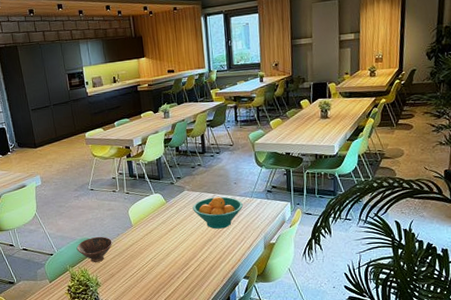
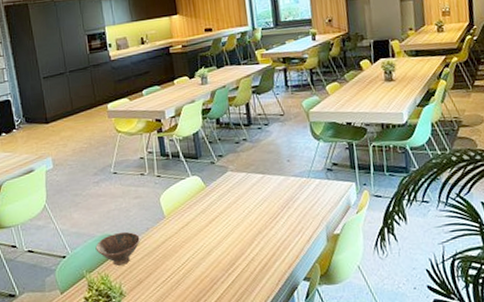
fruit bowl: present [192,196,244,229] -> none [238,177,300,219]

